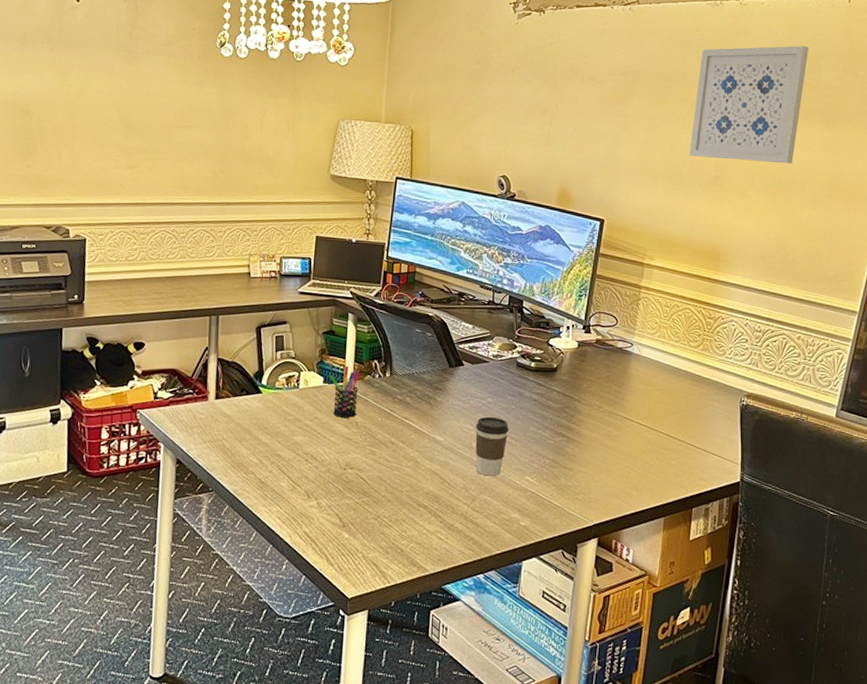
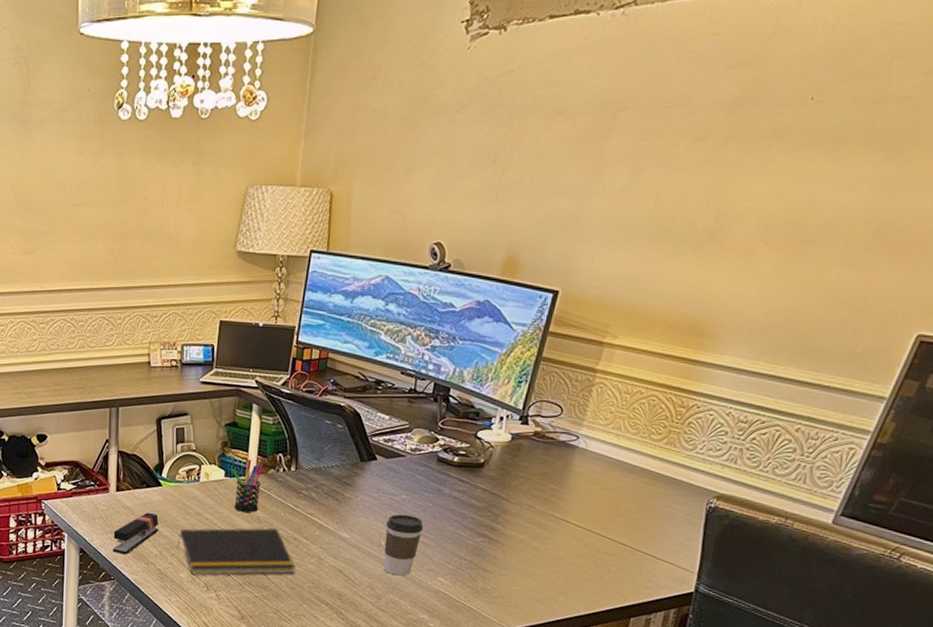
stapler: none [211,420,259,464] -> present [112,512,159,555]
notepad: none [277,432,394,483] -> present [177,527,295,576]
wall art: present [689,45,809,164] -> none [681,42,879,210]

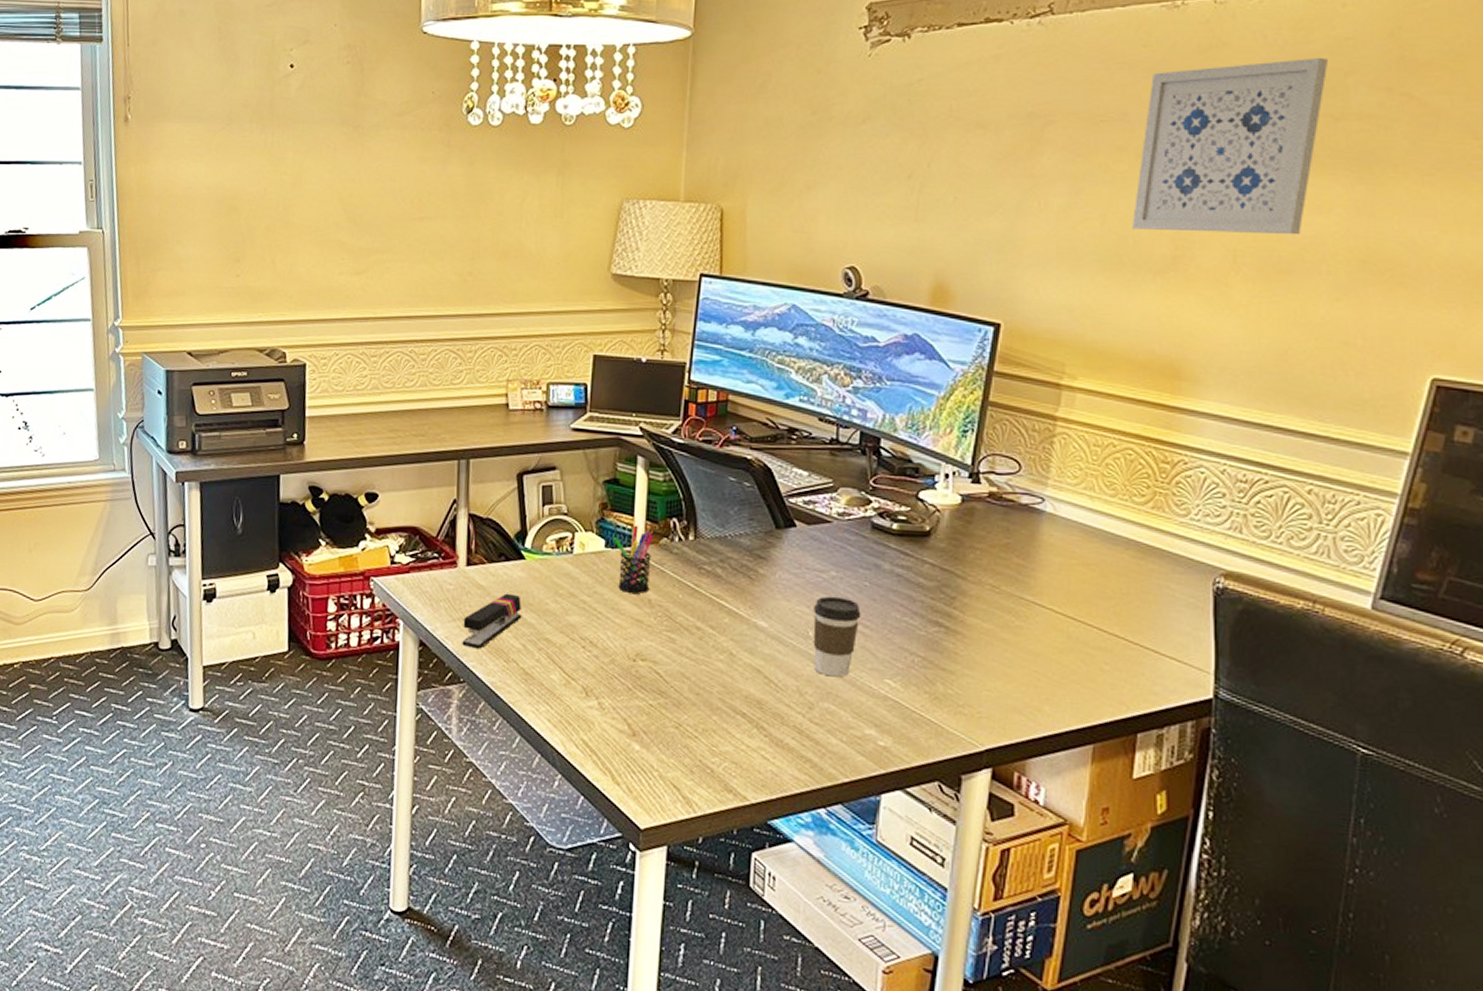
notepad: present [177,527,295,576] -> none [546,613,700,677]
wall art: none [681,42,879,210] -> present [1132,57,1329,235]

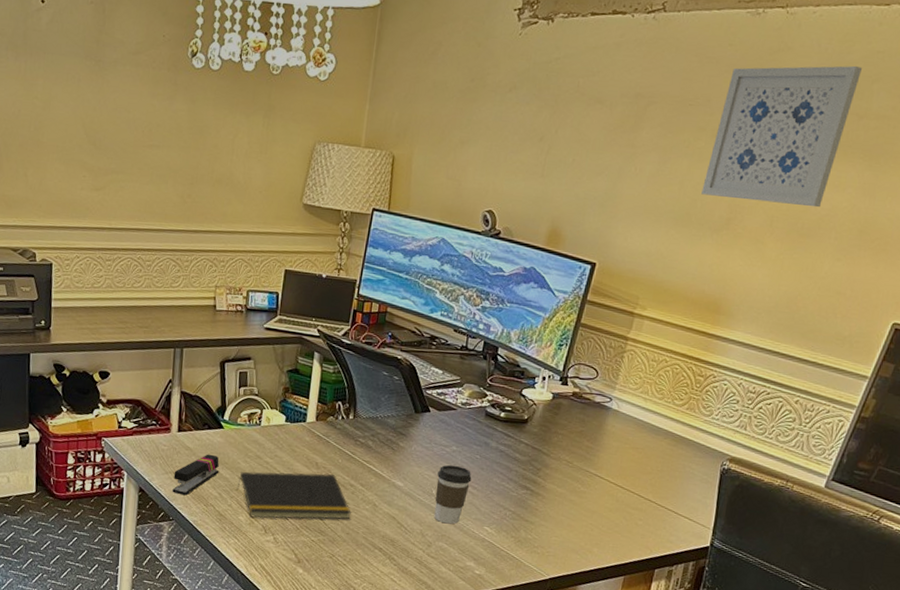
notepad: none [546,613,700,677] -> present [237,471,351,520]
pen holder: present [613,525,654,594] -> none [291,405,323,458]

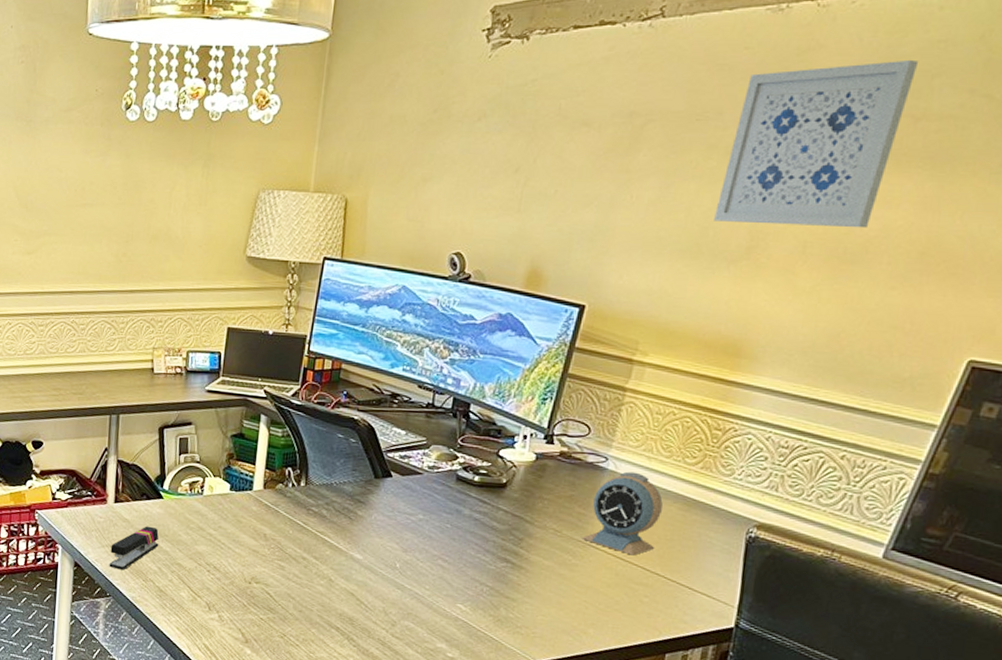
notepad: present [237,471,351,520] -> none [178,544,304,596]
coffee cup: present [434,464,472,524] -> none [398,535,442,601]
alarm clock: none [589,411,656,484] -> present [582,471,663,556]

